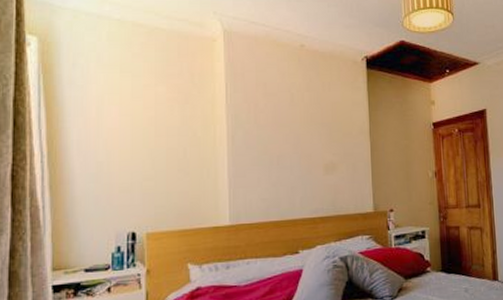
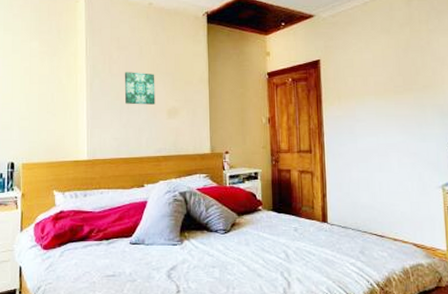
wall art: none [273,122,310,160] -> present [124,72,155,105]

